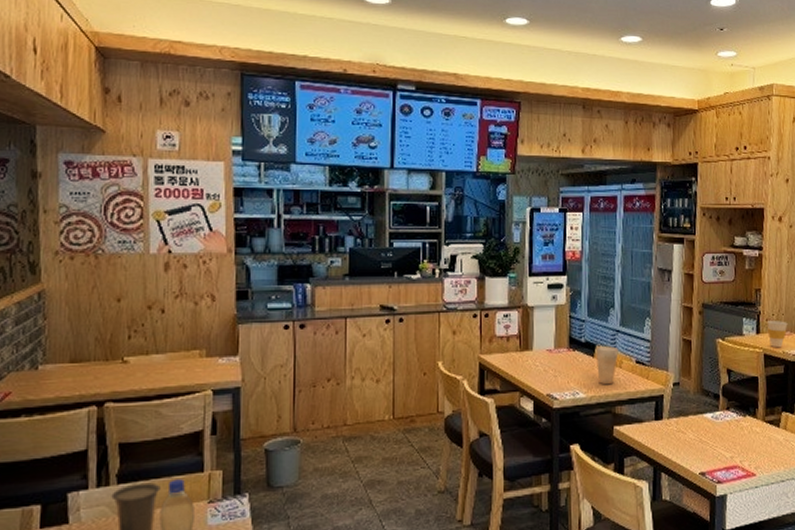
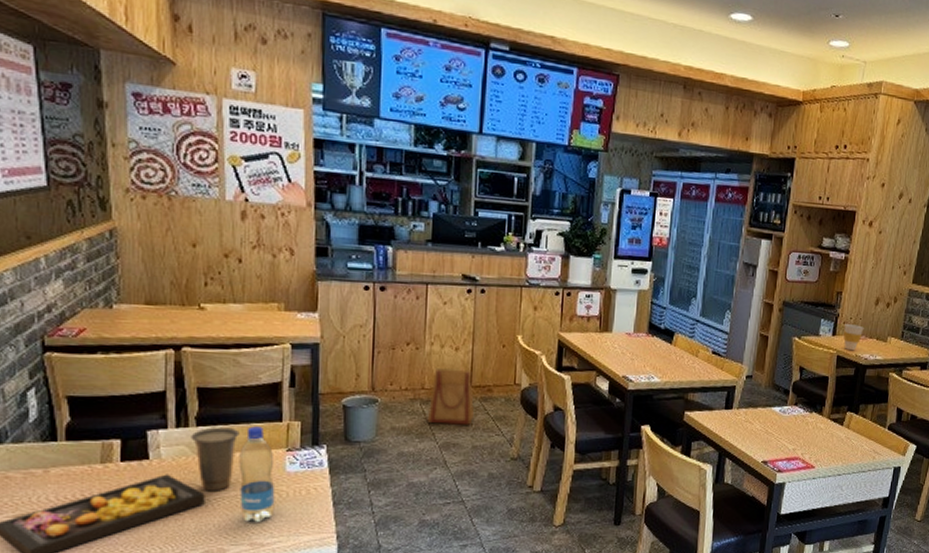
shopping bag: none [350,401,399,462] -> present [427,368,475,426]
cup: present [595,346,619,385] -> none [673,334,697,372]

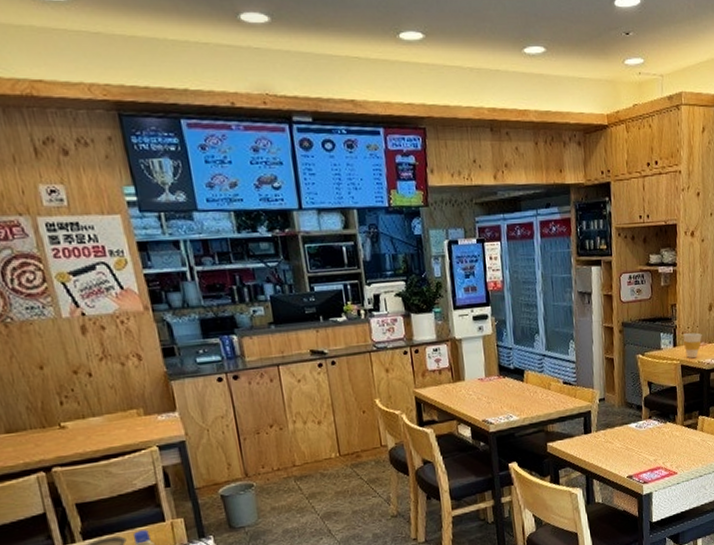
shopping bag: present [427,368,475,426] -> none [302,440,349,498]

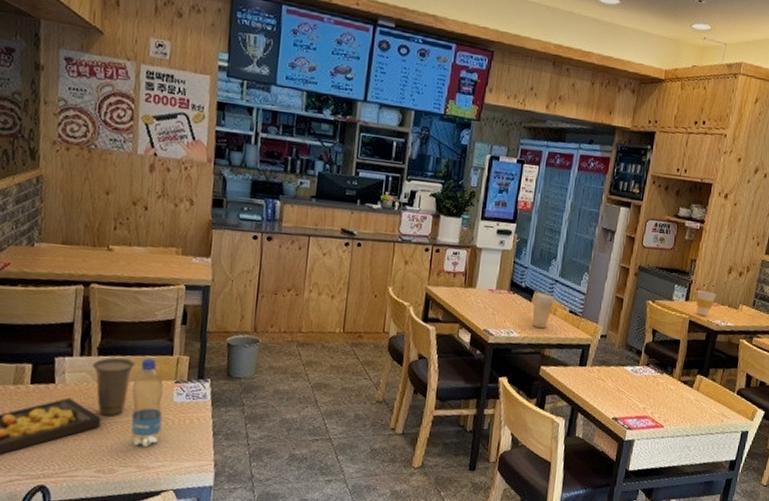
cup: none [524,370,547,407] -> present [532,293,555,329]

